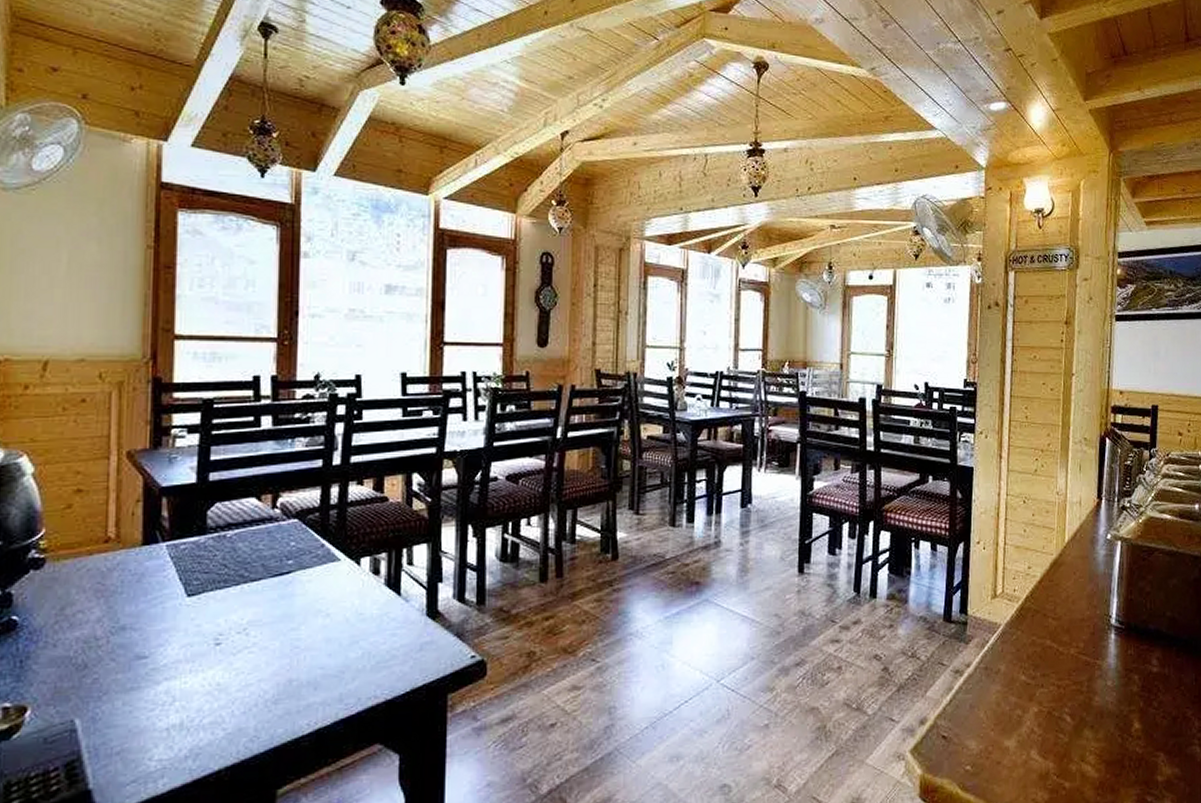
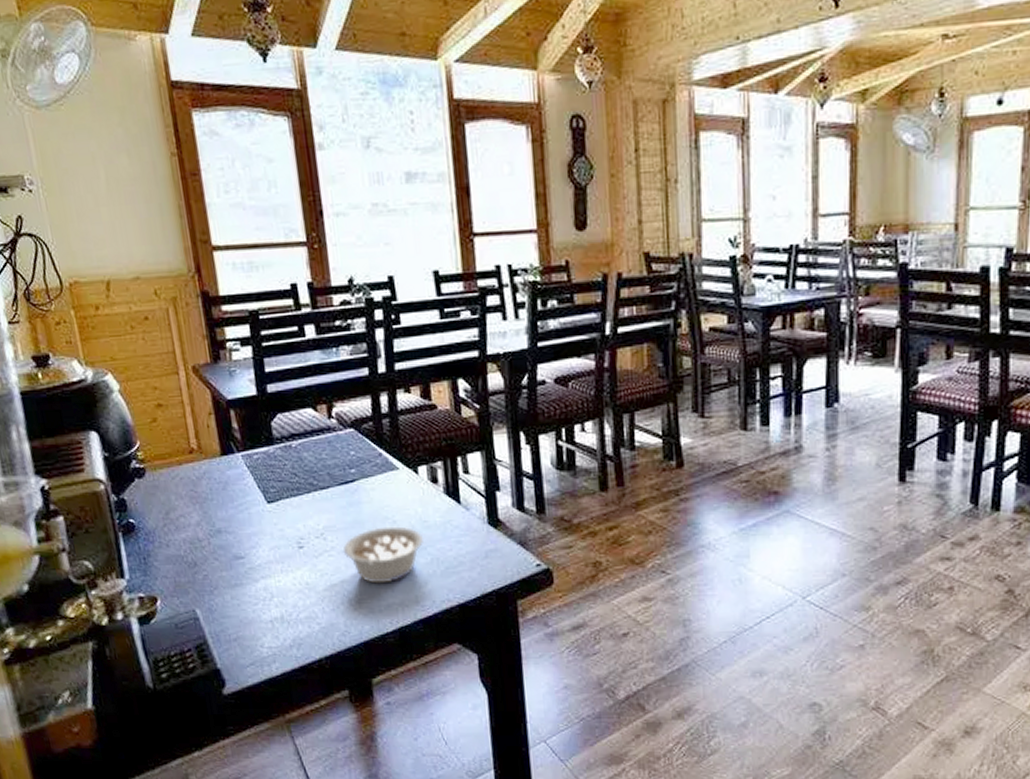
legume: none [265,619,358,682] -> present [343,526,424,584]

